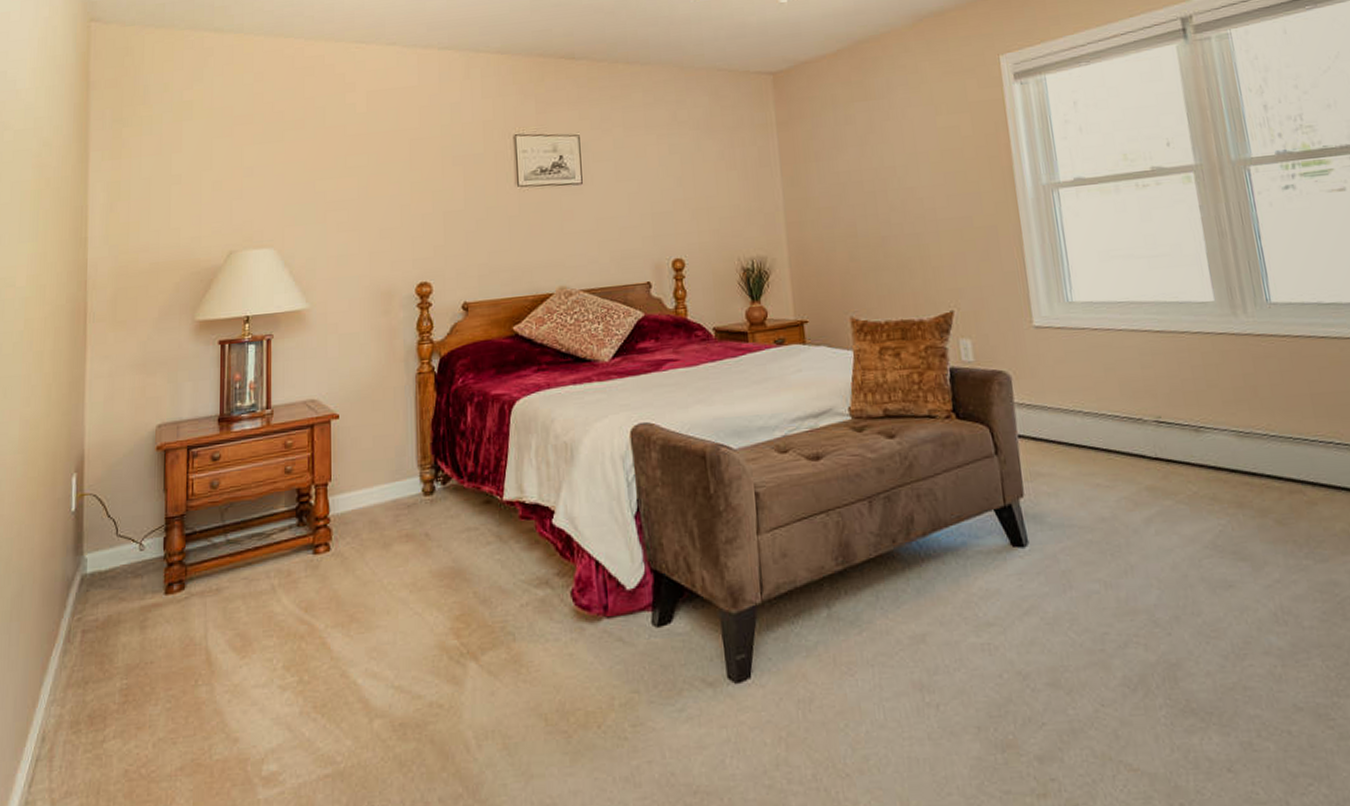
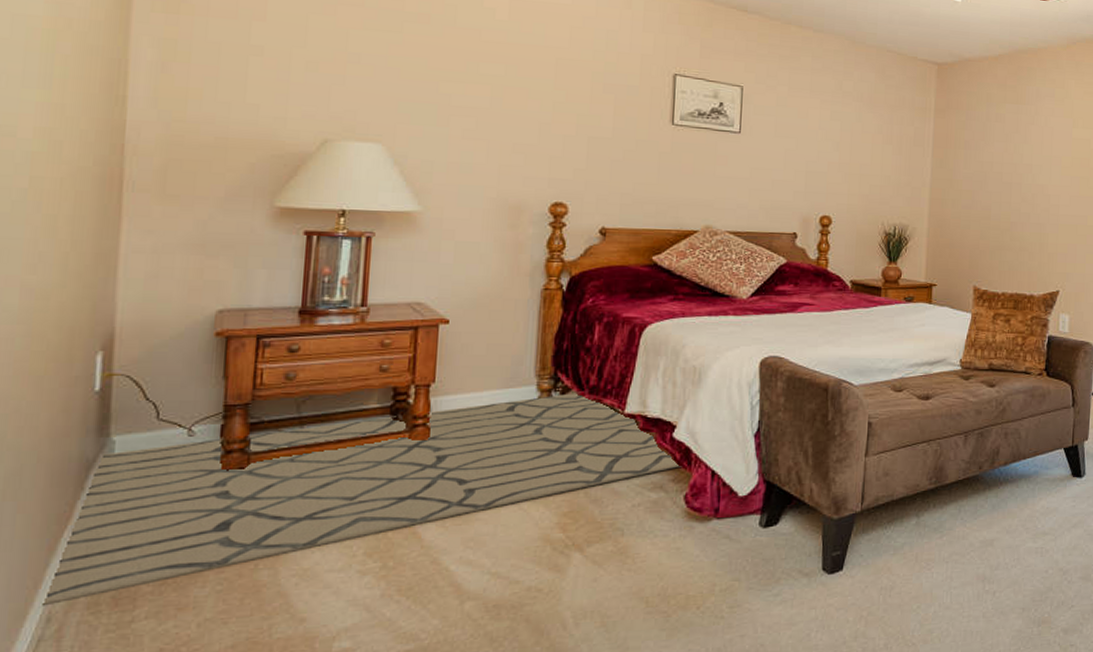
rug: none [39,481,566,725] -> present [42,393,683,606]

